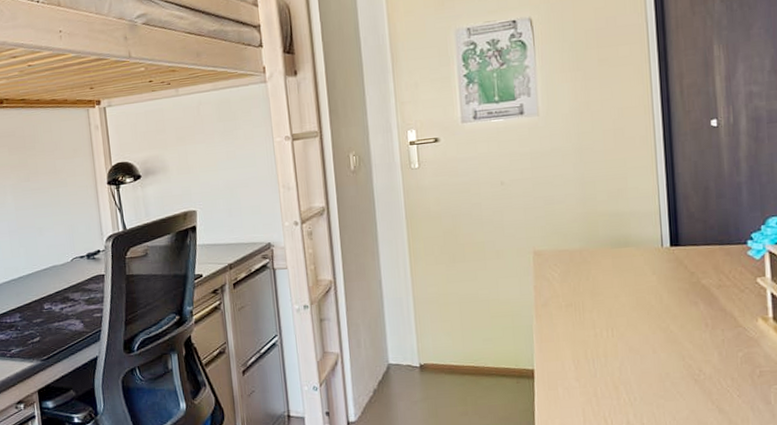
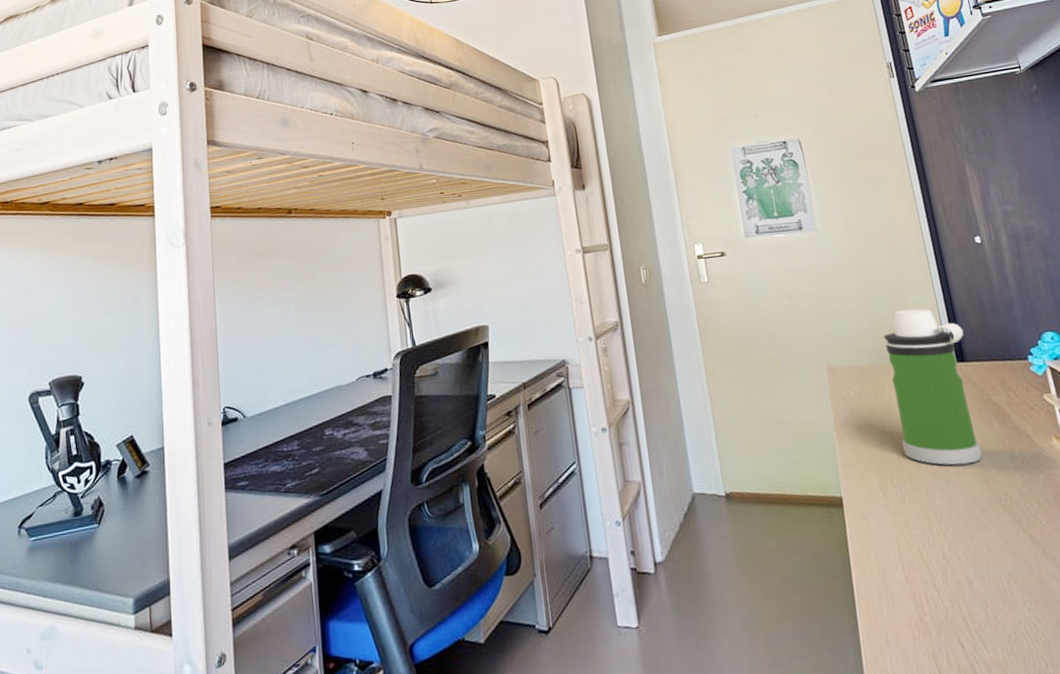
water bottle: none [596,193,683,343] -> present [883,308,983,466]

